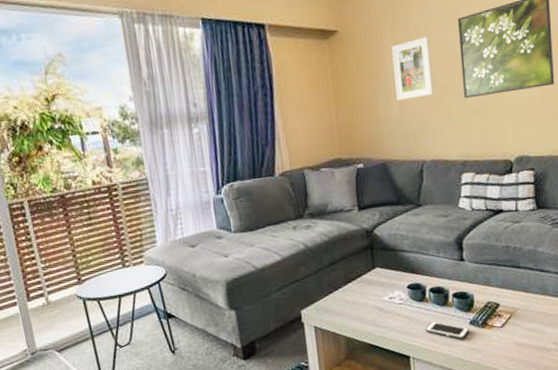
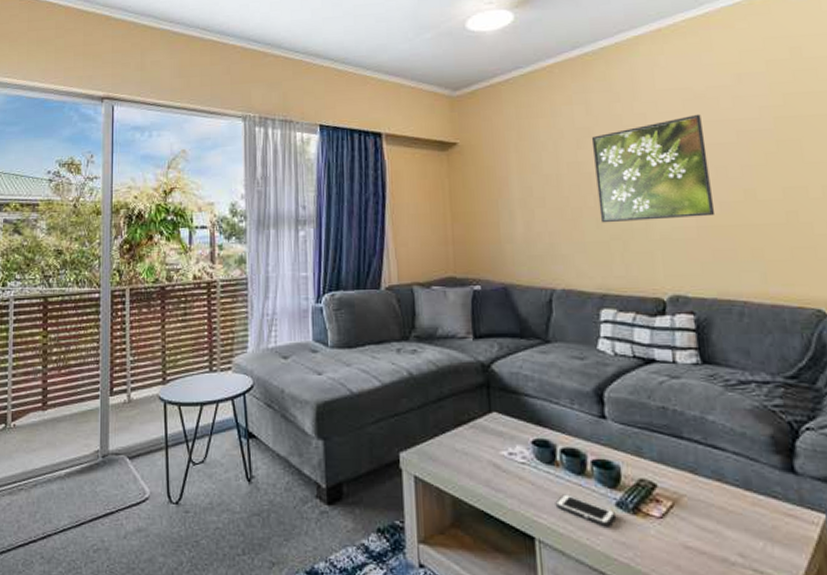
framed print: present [391,36,434,101] -> none [516,154,565,219]

